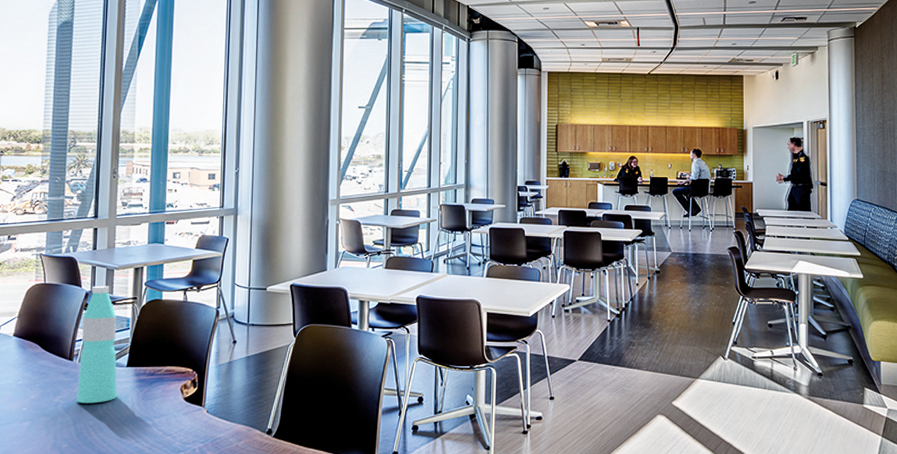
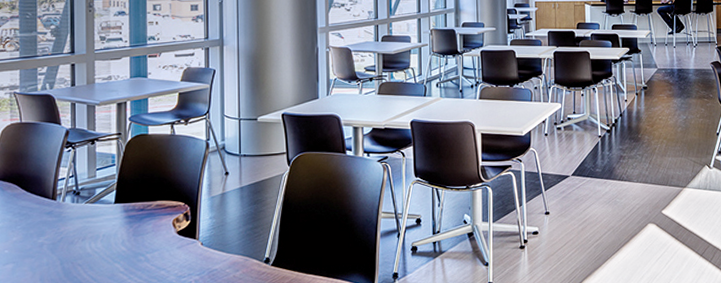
water bottle: present [77,286,118,404] -> none [63,122,106,243]

